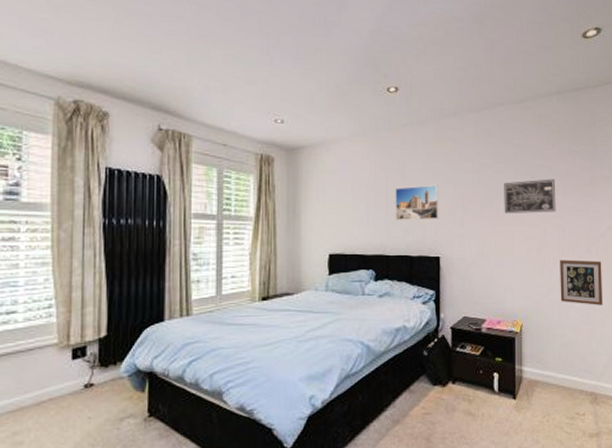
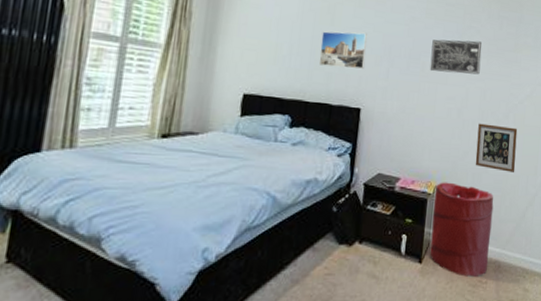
laundry hamper: none [522,320,584,411] -> present [430,182,494,278]

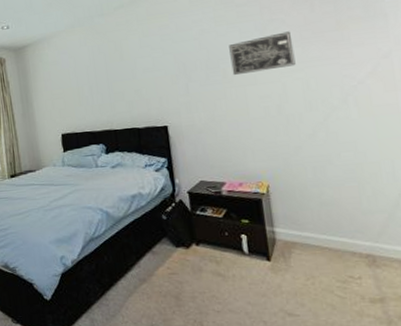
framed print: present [318,31,367,69] -> none [114,57,163,97]
laundry hamper: present [430,182,494,278] -> none [268,179,358,274]
picture frame: present [475,123,518,174] -> none [307,111,372,160]

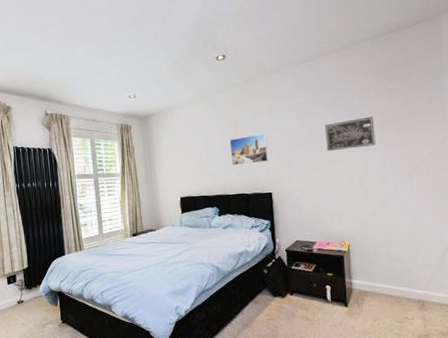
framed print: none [114,57,163,97] -> present [229,132,269,166]

